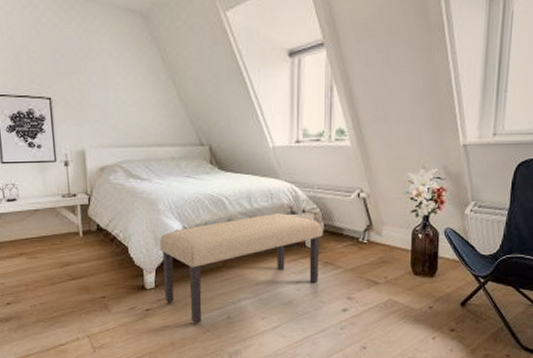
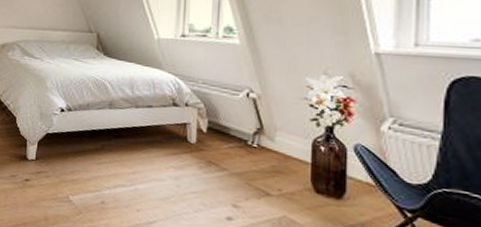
bench: present [159,213,322,324] -> none [43,103,206,203]

